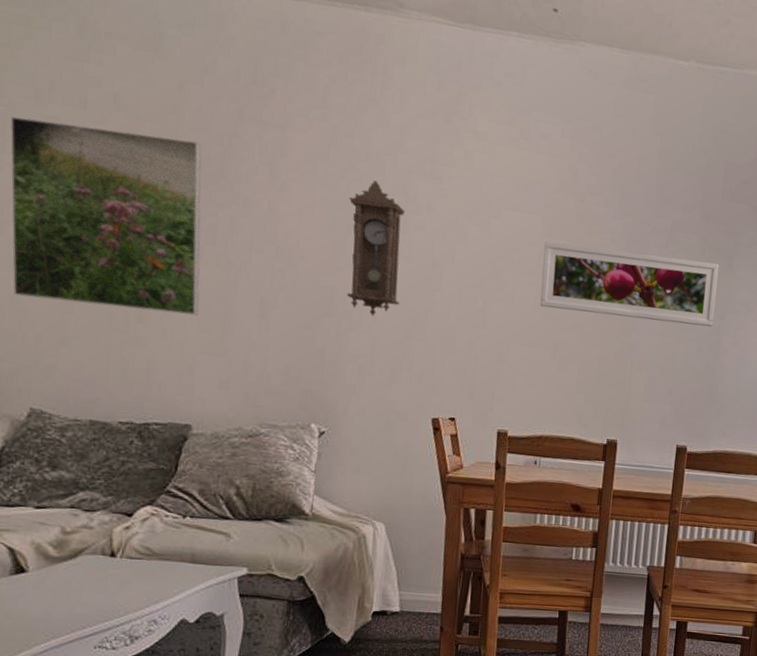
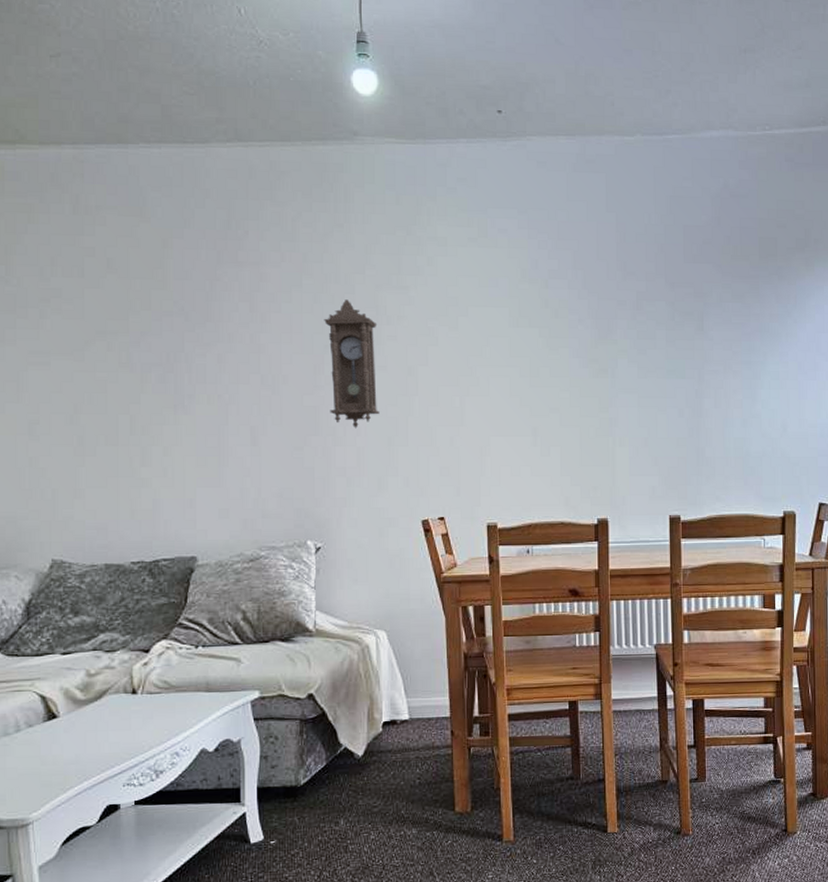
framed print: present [10,116,201,316] -> none [19,290,195,455]
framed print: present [540,241,720,328] -> none [513,326,692,396]

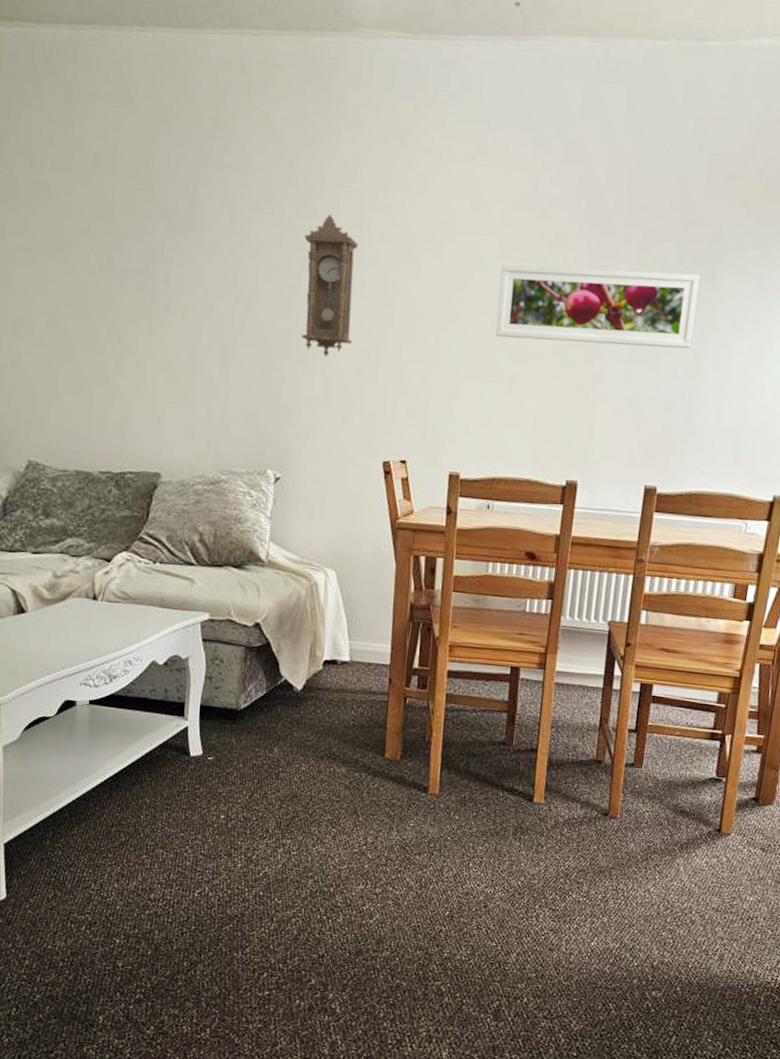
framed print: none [513,326,692,396] -> present [496,264,700,350]

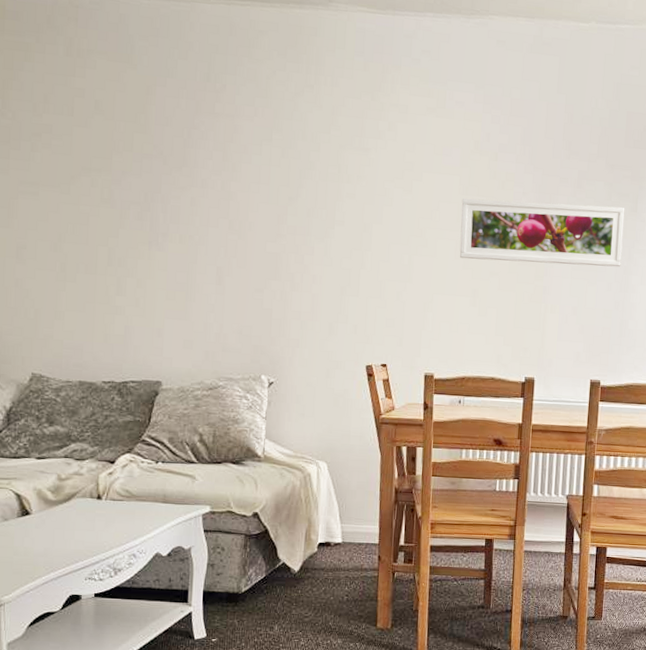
pendulum clock: present [302,215,359,357] -> none [290,156,339,277]

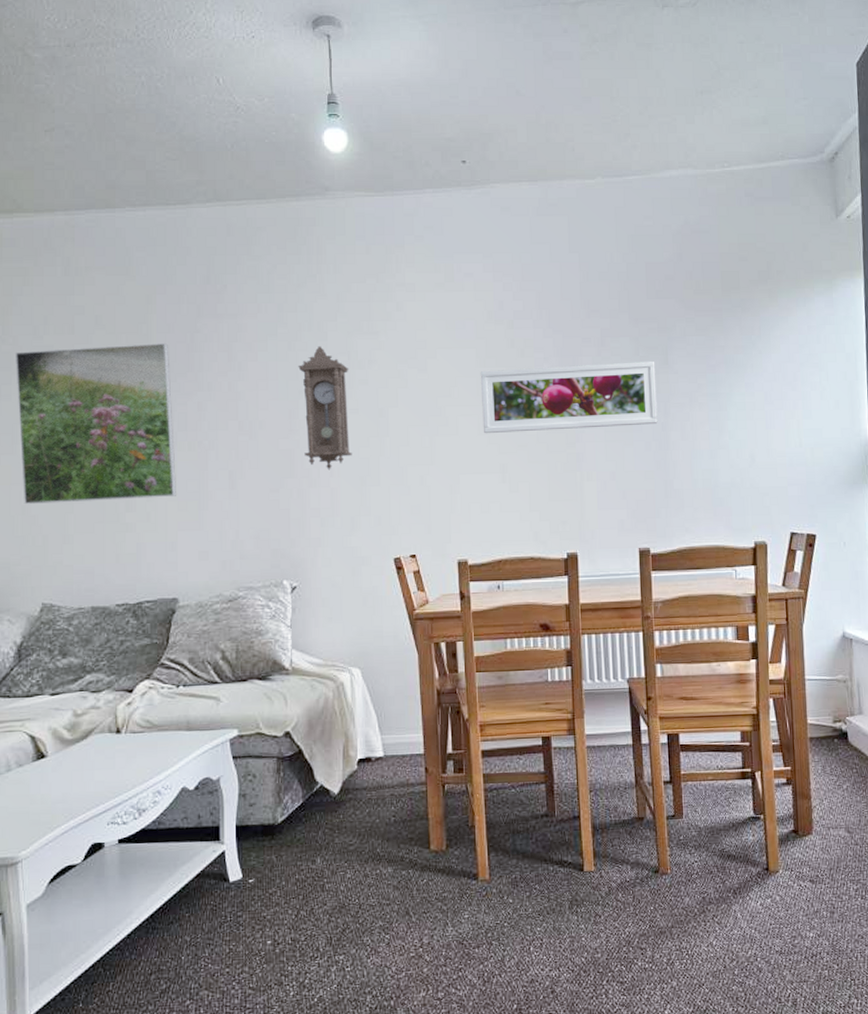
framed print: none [13,127,166,286] -> present [15,343,176,504]
pendulum clock: none [290,156,339,277] -> present [298,346,352,470]

